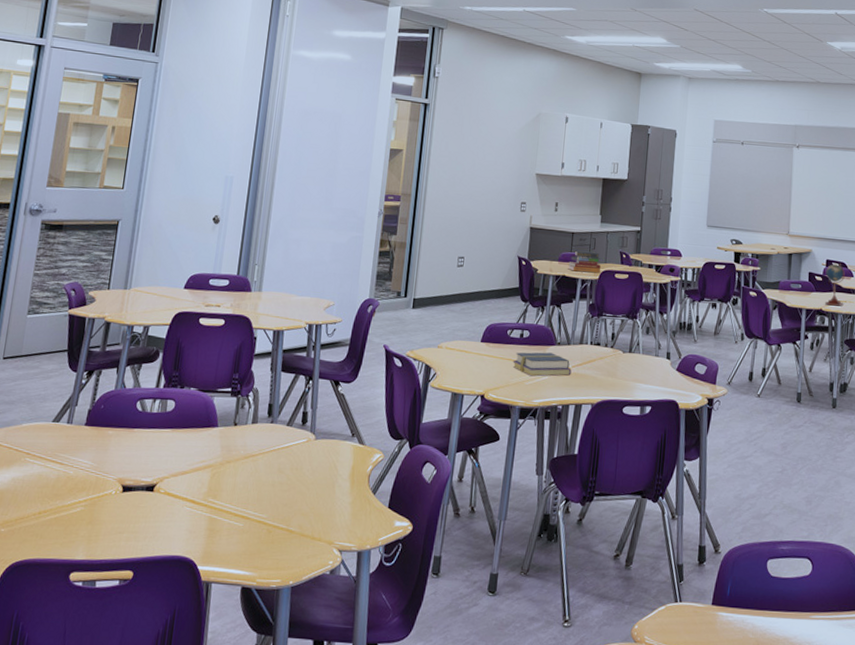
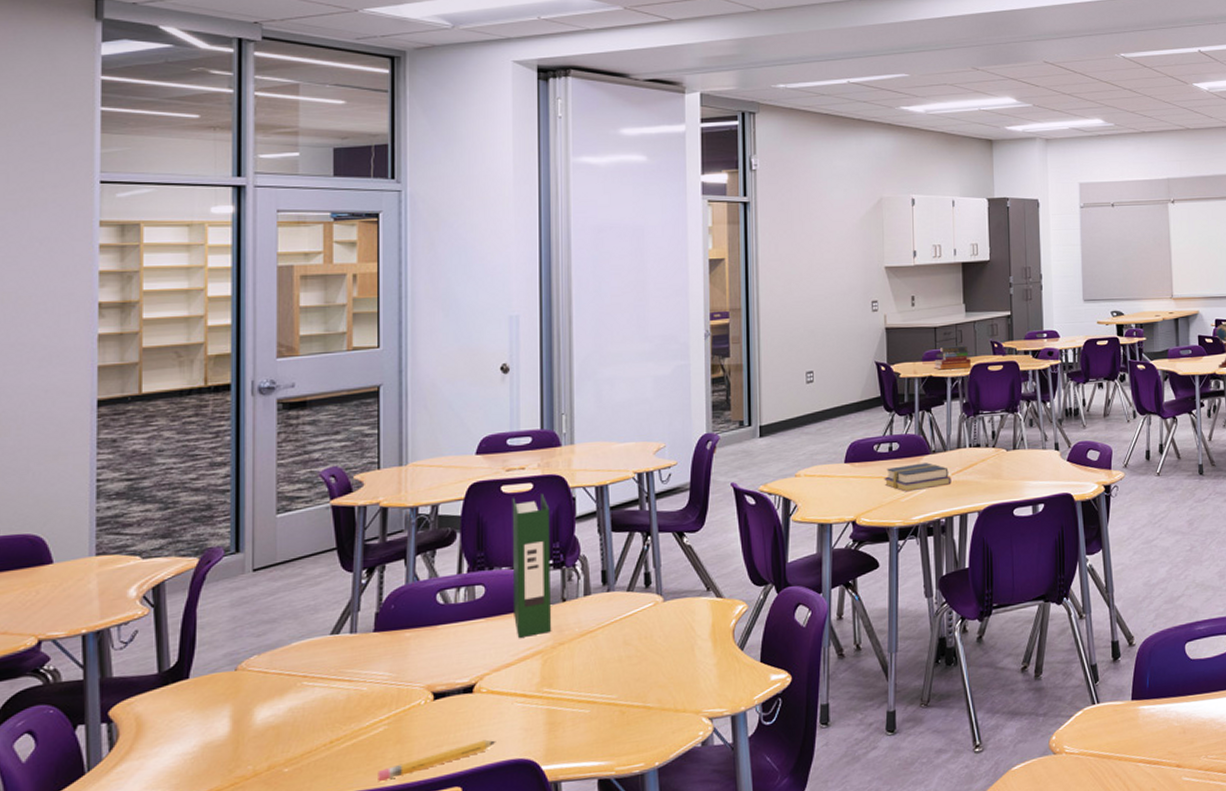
pencil: none [70,534,166,555] -> present [378,739,496,783]
binder: none [194,329,235,451] -> present [512,493,551,638]

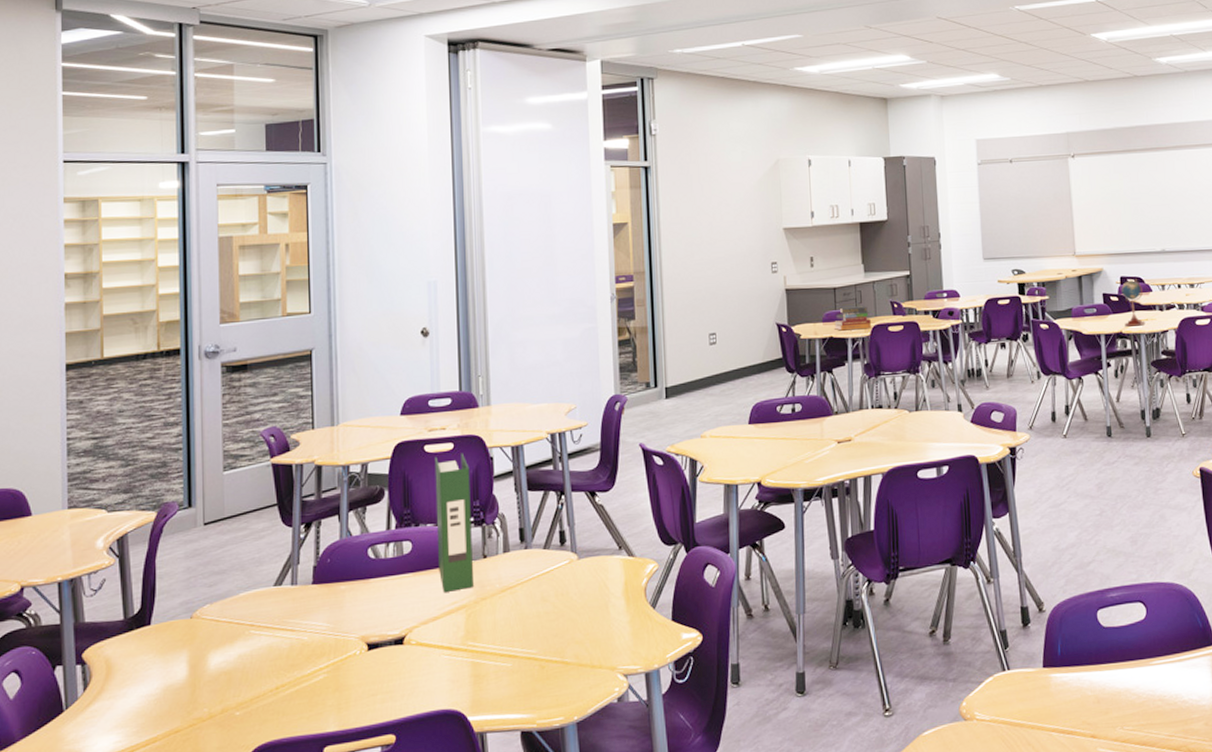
pencil: present [378,739,496,783] -> none [319,689,426,728]
book: present [884,462,952,492] -> none [787,424,855,454]

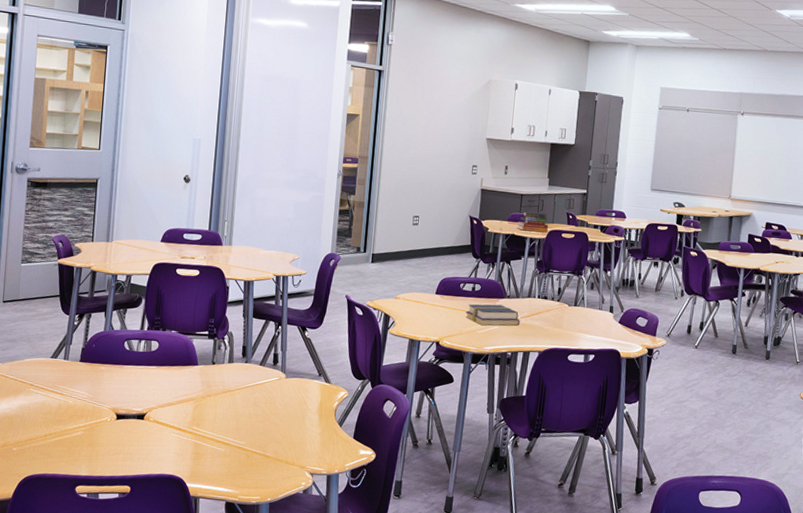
binder: present [434,453,473,592] -> none [177,279,210,386]
book: none [787,424,855,454] -> present [465,304,520,327]
globe: present [1121,279,1146,327] -> none [763,226,784,267]

